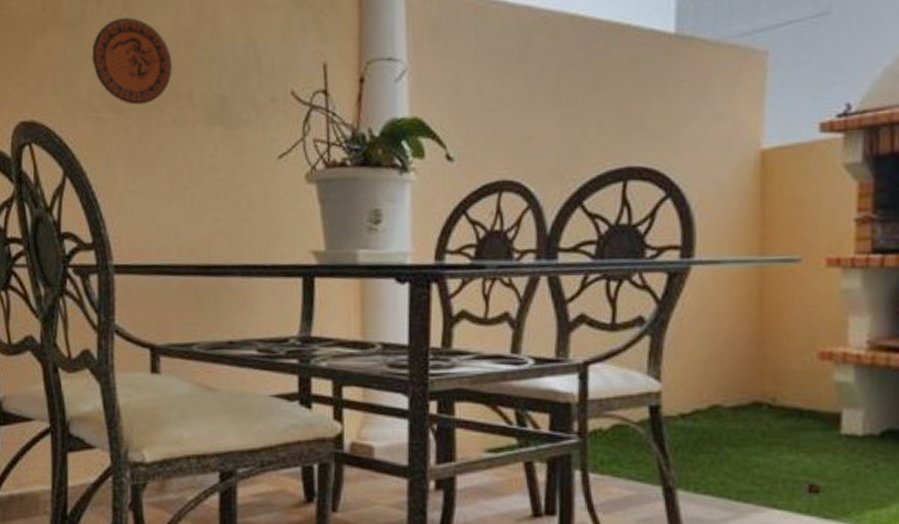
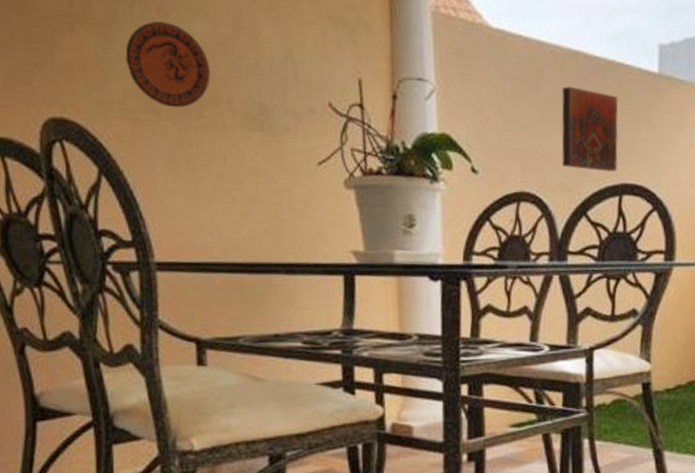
decorative tile: none [552,56,624,154] -> present [561,86,618,172]

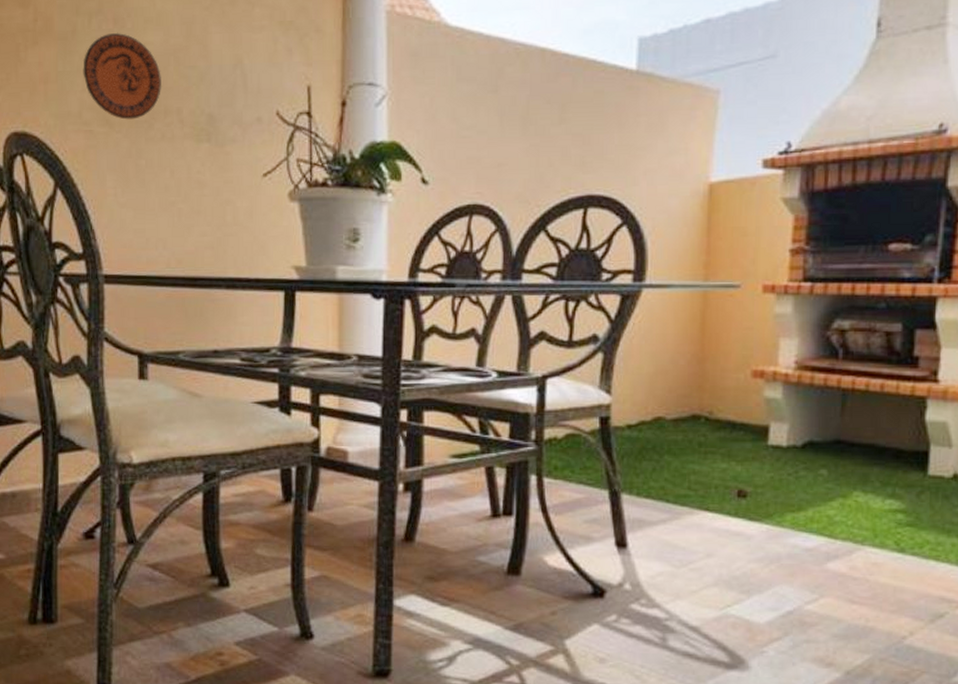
decorative tile: present [561,86,618,172] -> none [520,87,588,182]

